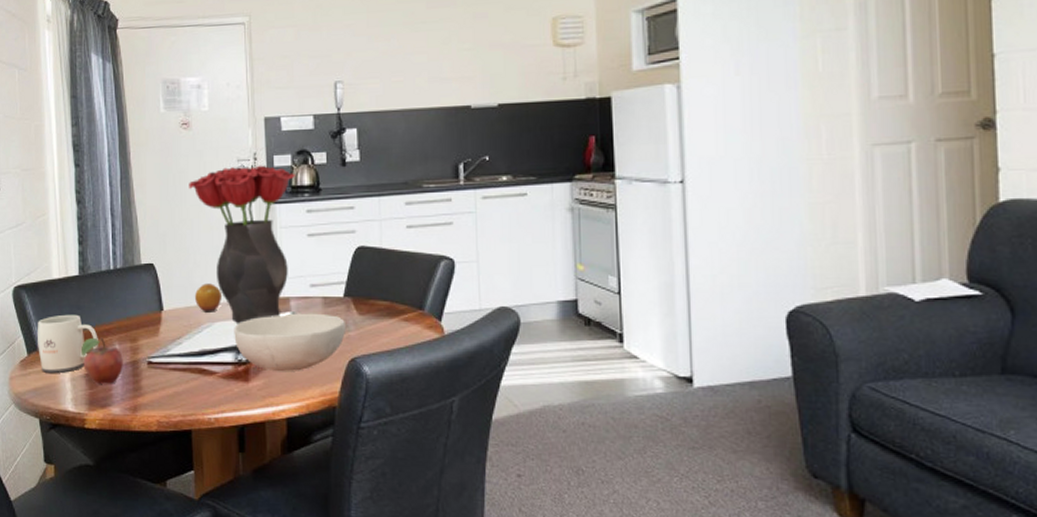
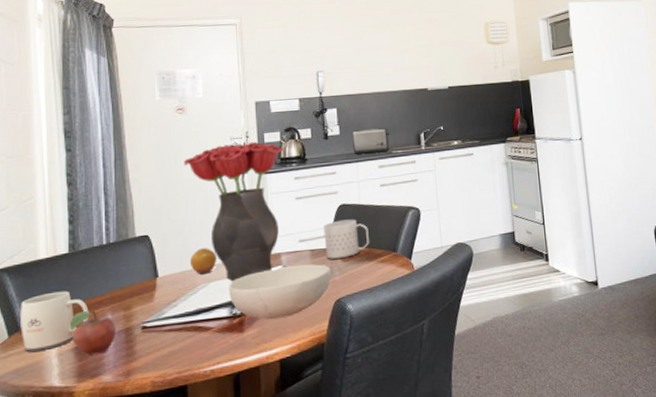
mug: none [338,265,392,312] -> present [324,219,370,260]
toaster: none [375,155,420,186] -> present [352,128,390,154]

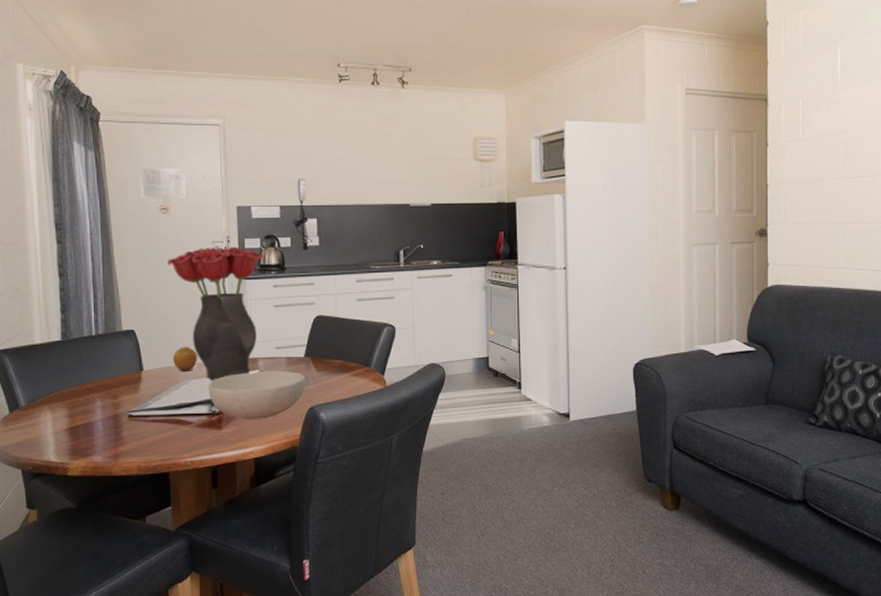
mug: present [20,291,89,352] -> none [20,375,81,428]
fruit: present [69,309,117,355] -> none [63,395,106,436]
mug: present [324,219,370,260] -> none [300,331,345,369]
toaster: present [352,128,390,154] -> none [332,242,369,267]

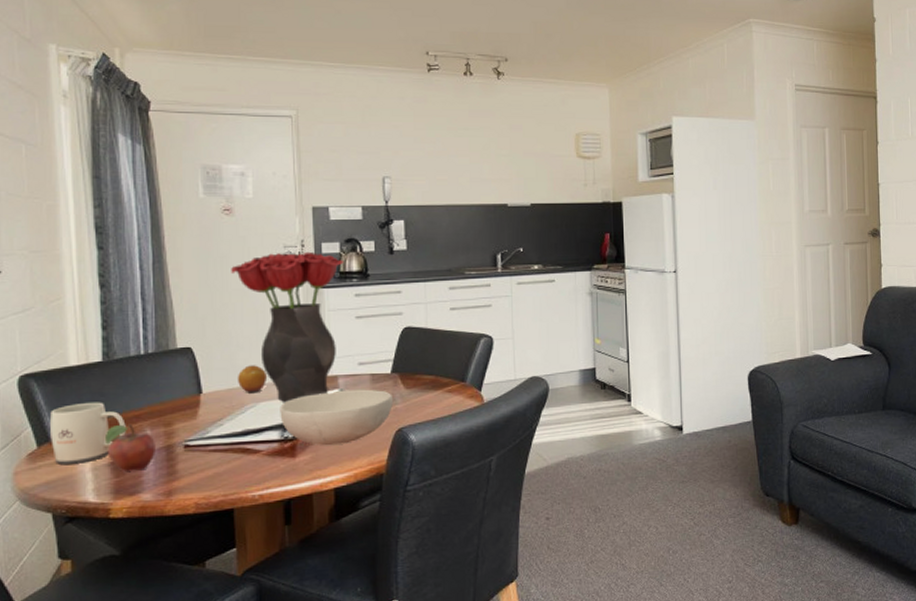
mug: none [20,375,81,428] -> present [50,402,126,464]
fruit: none [63,395,106,436] -> present [104,423,157,471]

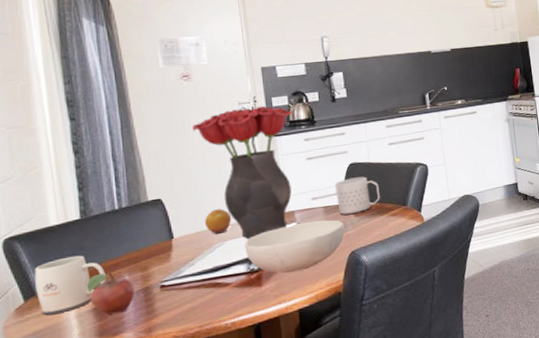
mug: none [386,343,437,387] -> present [335,176,381,215]

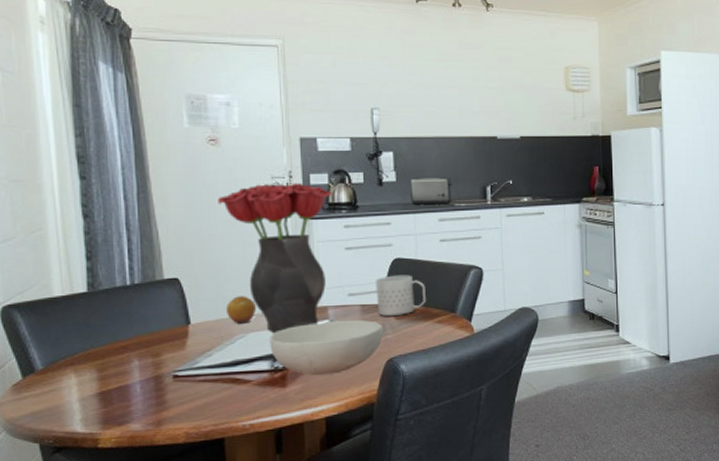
mug: present [35,255,106,315] -> none [35,332,113,395]
fruit: present [86,271,135,315] -> none [91,354,145,402]
toaster: none [359,89,396,116] -> present [410,177,452,205]

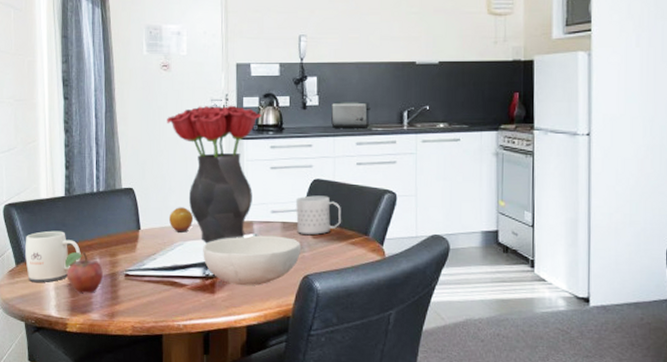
mug: none [35,332,113,395] -> present [25,230,81,282]
fruit: none [91,354,145,402] -> present [64,252,104,293]

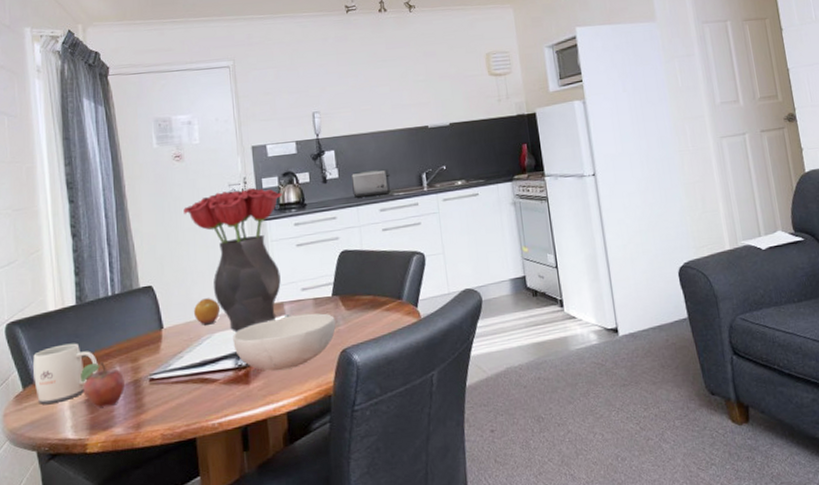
mug: present [296,195,342,236] -> none [326,265,374,309]

